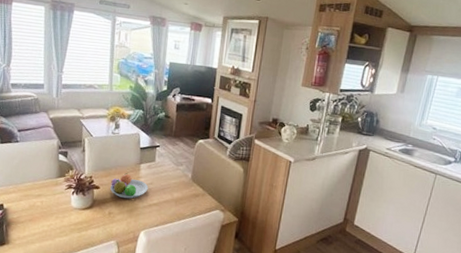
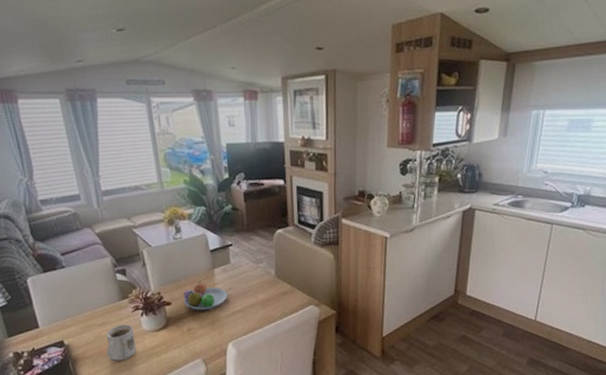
mug: none [36,198,64,231] -> present [106,324,137,361]

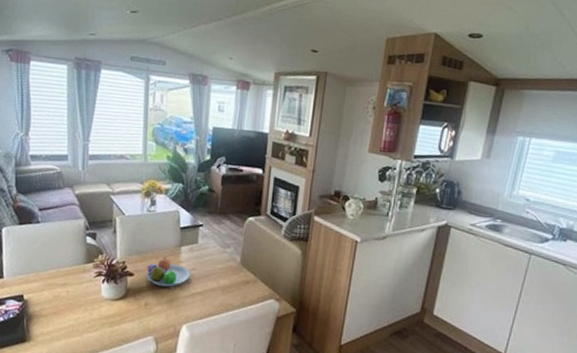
mug: present [106,324,137,361] -> none [61,287,93,325]

